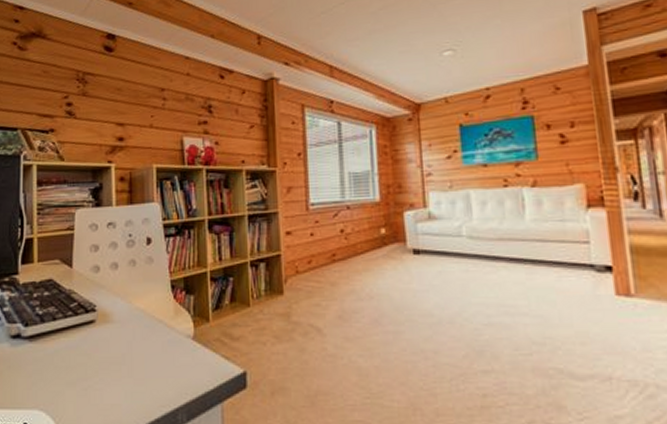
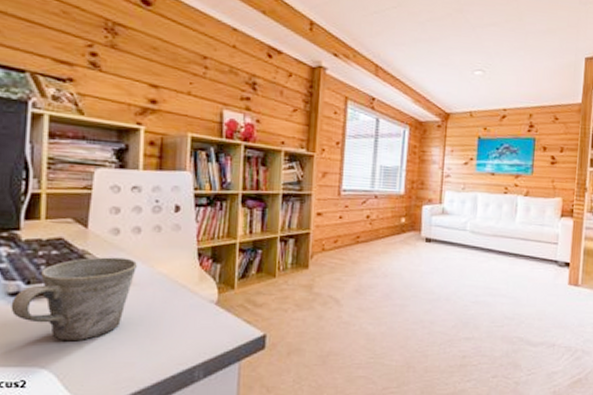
mug: none [13,295,116,383] -> present [11,257,137,342]

